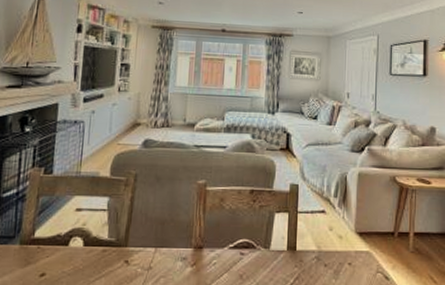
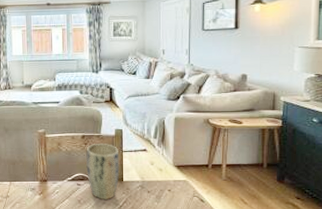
plant pot: none [253,201,294,274] -> present [86,144,120,199]

